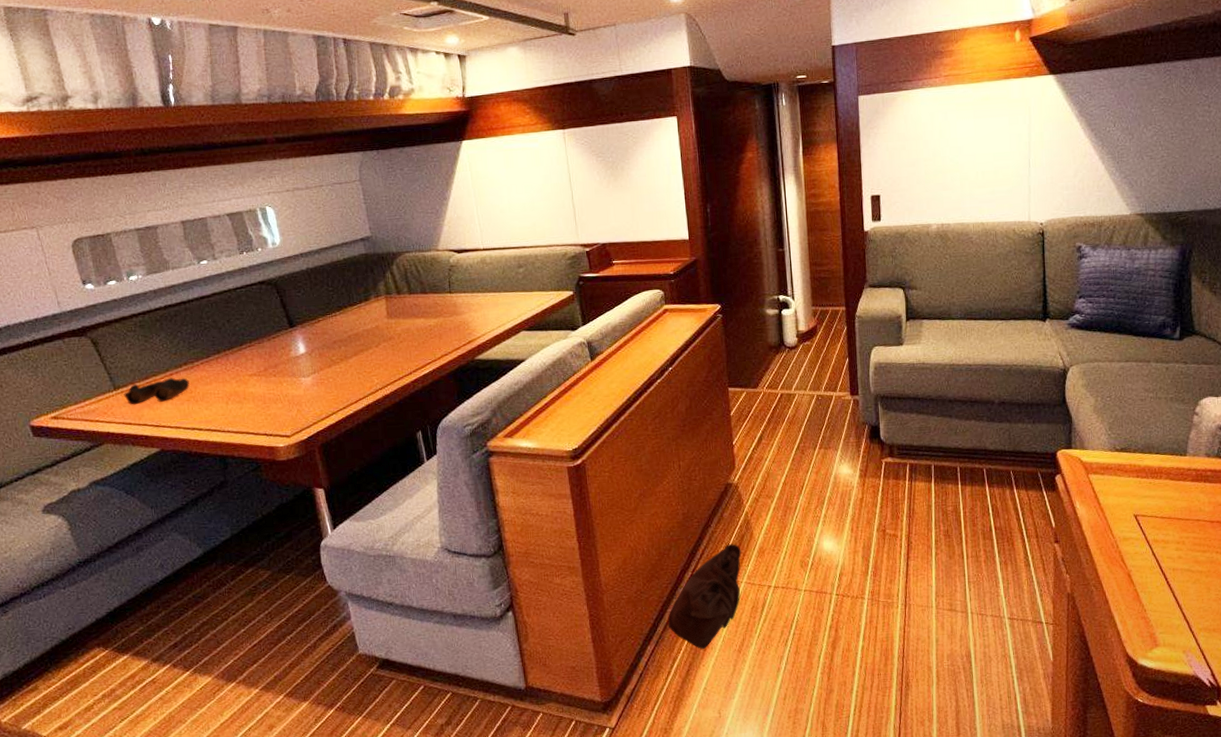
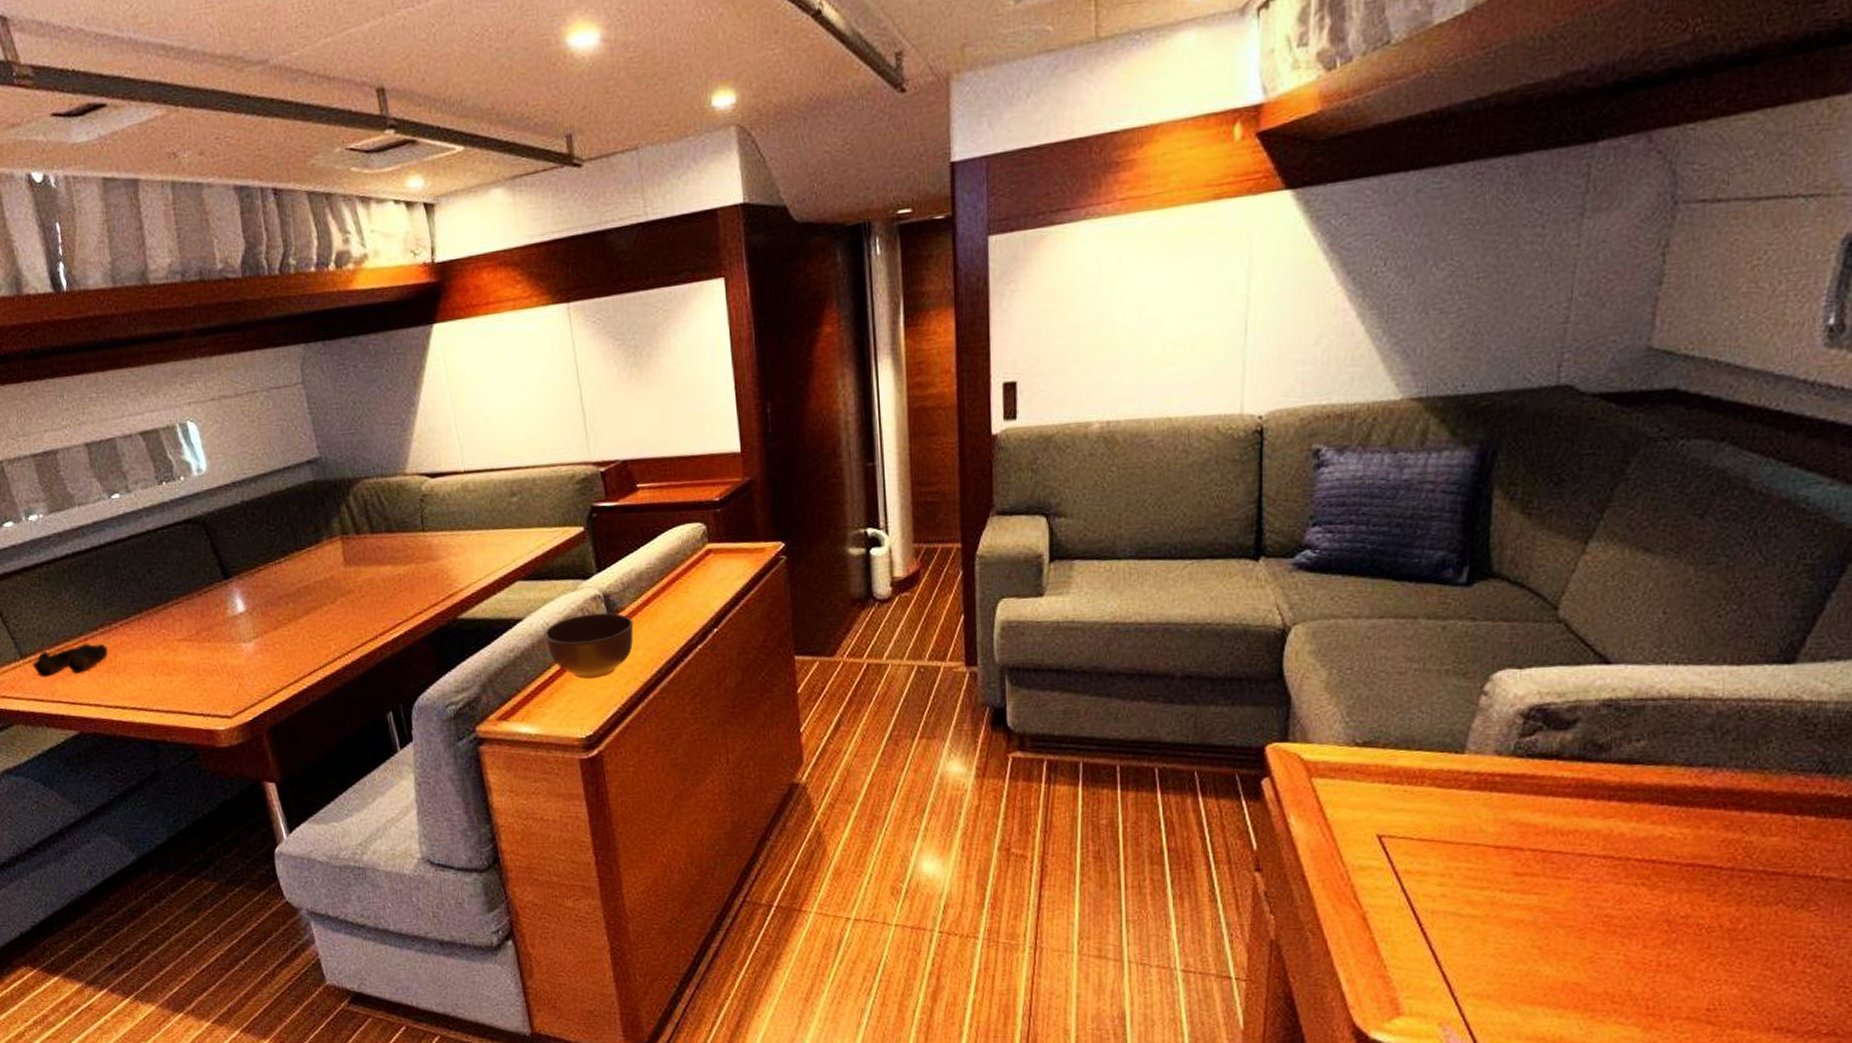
bowl: none [542,355,610,405] -> present [544,612,634,679]
tote bag: present [667,543,742,649] -> none [712,862,811,995]

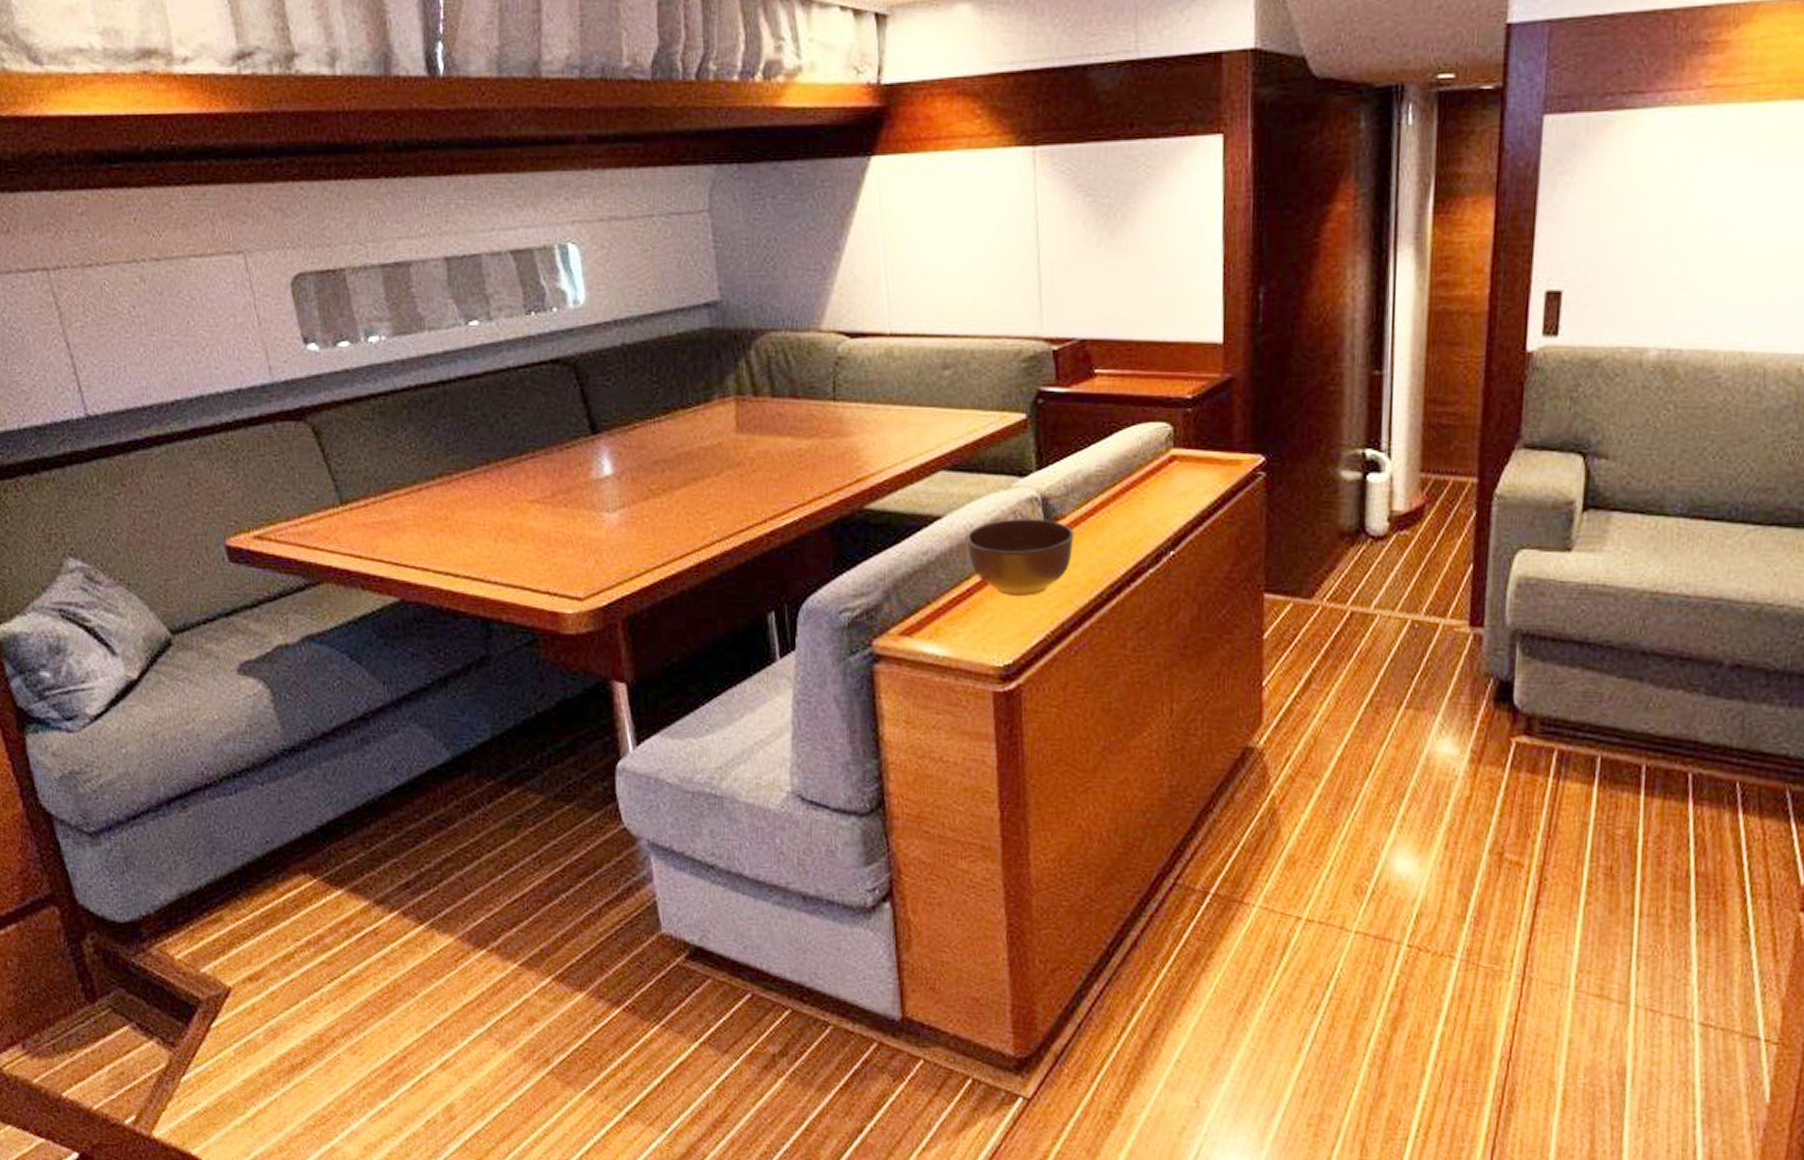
binoculars: present [32,643,109,677] -> none [353,494,445,530]

